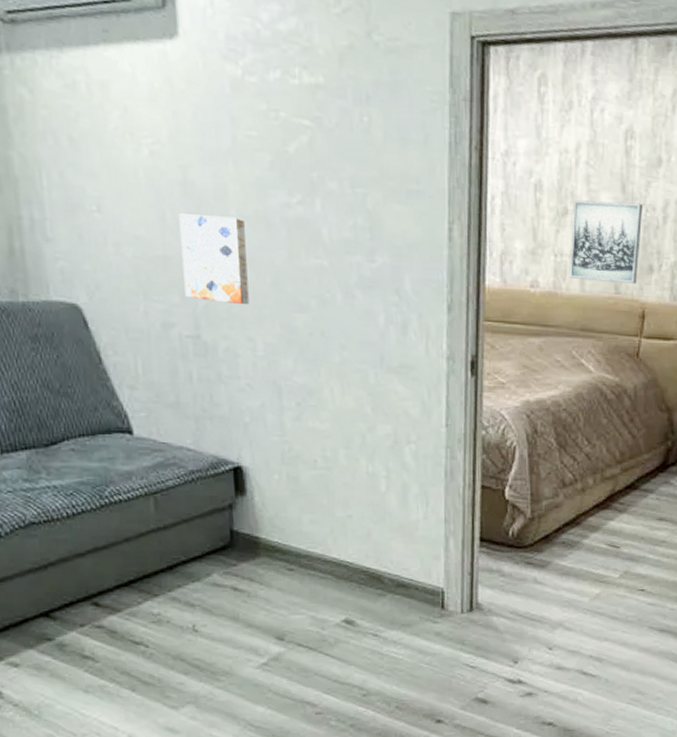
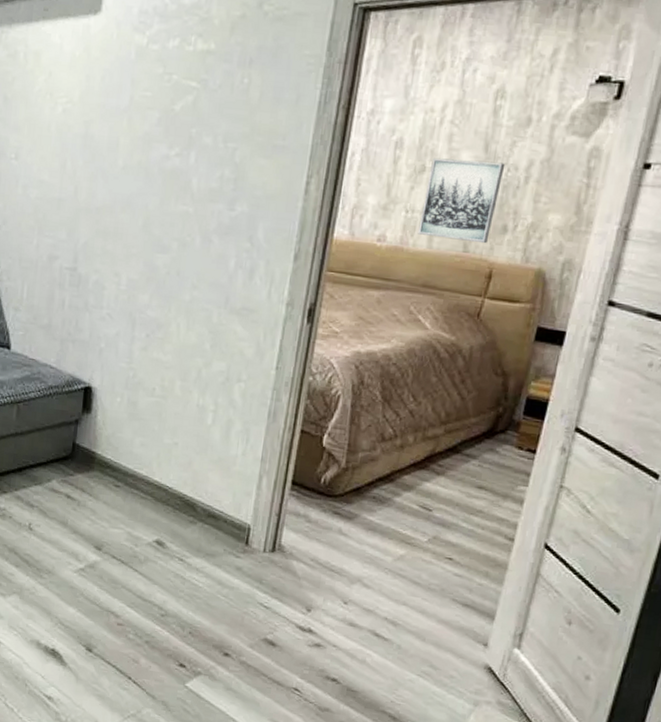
wall art: present [179,214,249,305] -> none [71,162,128,244]

